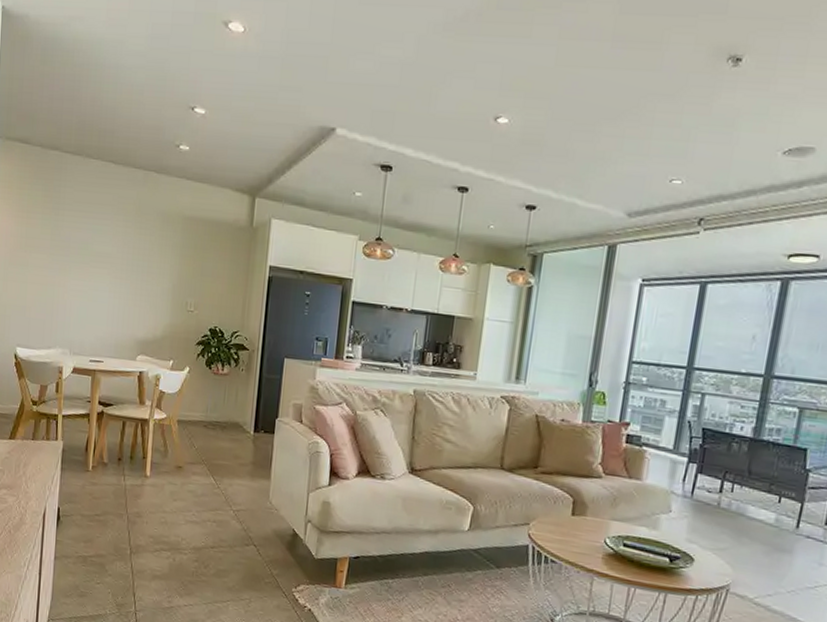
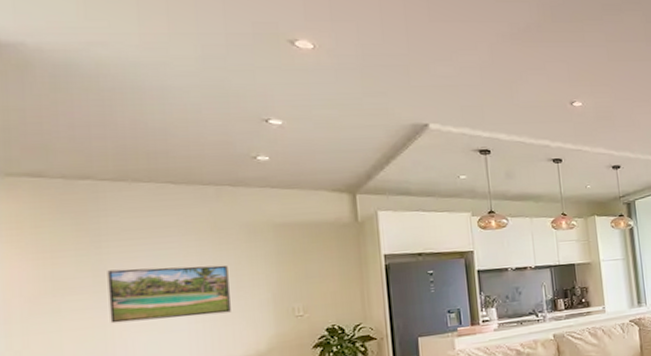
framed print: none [58,236,143,295] -> present [107,265,231,324]

